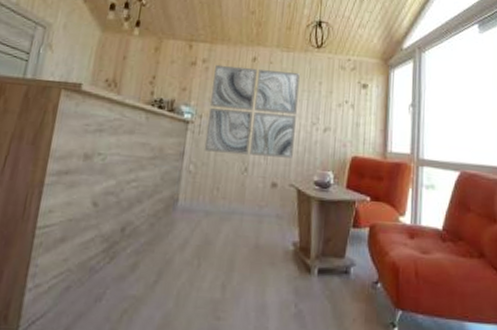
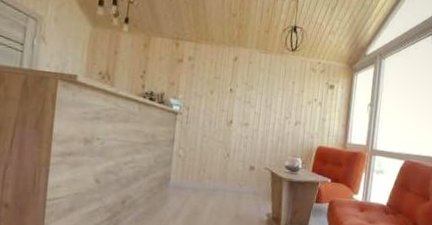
wall art: present [204,64,300,158] -> none [191,62,276,147]

